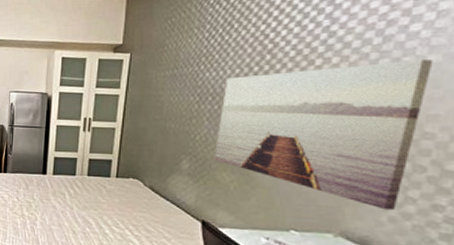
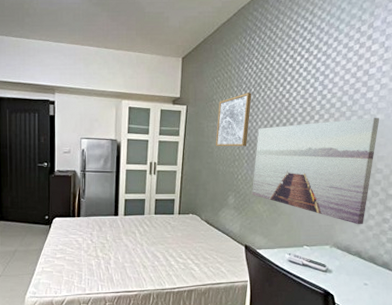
wall art: none [166,34,219,101] -> present [215,93,252,147]

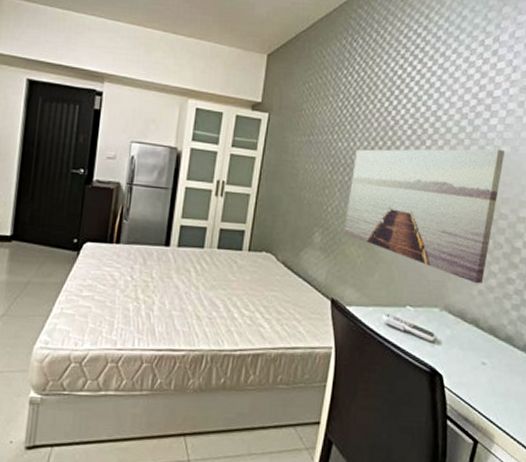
wall art: present [215,93,252,147] -> none [301,104,351,171]

